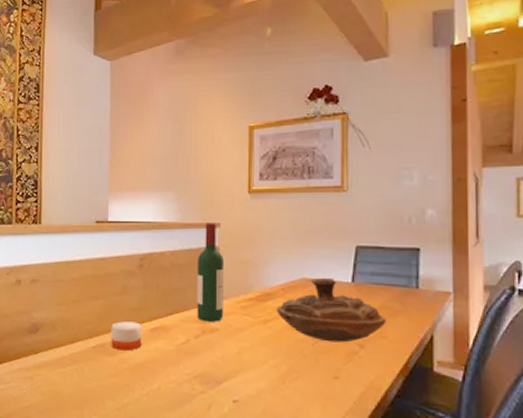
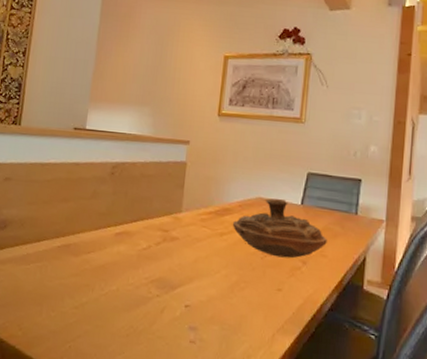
candle: present [111,321,142,351] -> none [76,224,107,253]
wine bottle: present [197,223,224,322] -> none [160,139,190,231]

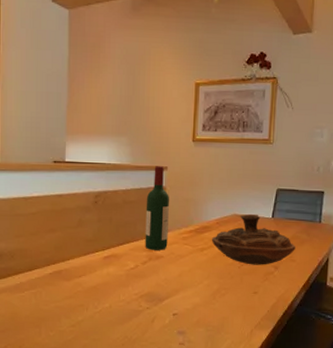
wine bottle: none [160,139,190,231] -> present [145,166,169,250]

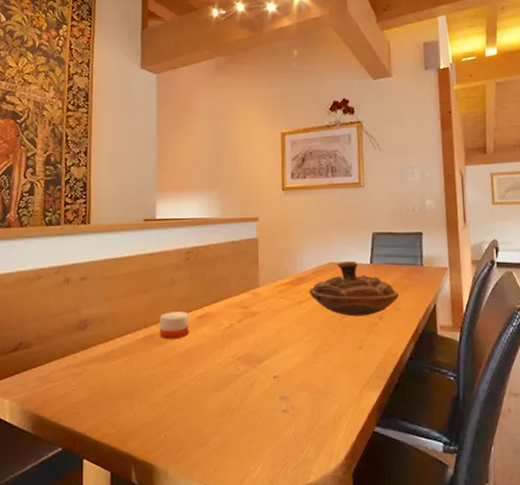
candle: none [67,251,96,276] -> present [159,311,189,339]
wine bottle: present [145,166,169,250] -> none [238,217,263,306]

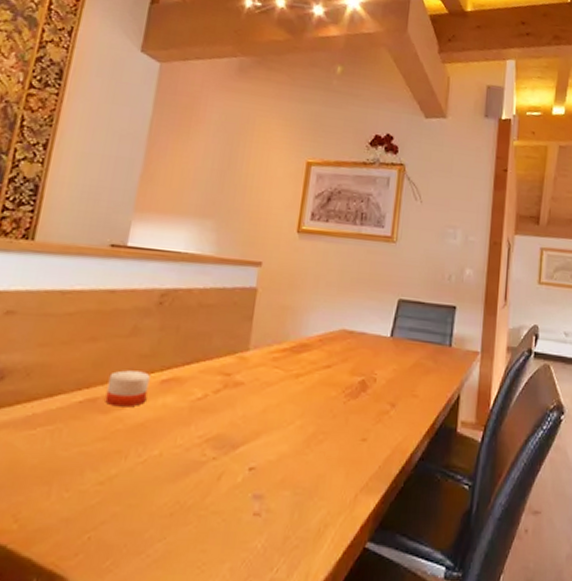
decorative bowl: present [308,260,399,317] -> none [310,330,419,401]

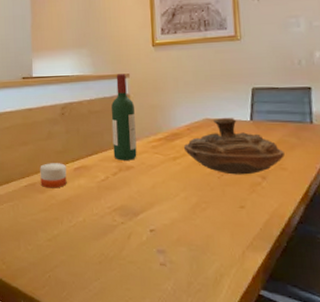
wine bottle: none [220,260,261,375] -> present [111,74,137,160]
decorative bowl: none [310,330,419,401] -> present [183,117,285,175]

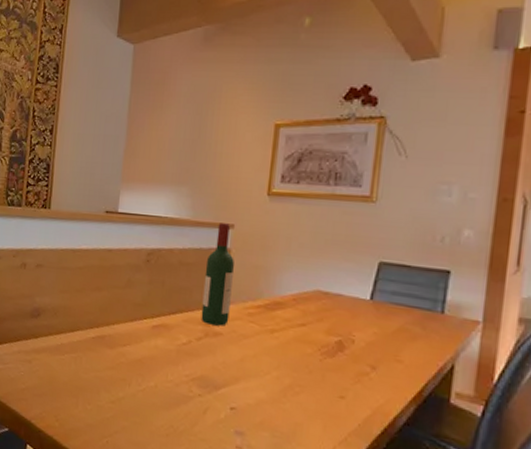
candle: present [40,163,67,188] -> none [111,315,144,346]
decorative bowl: present [183,117,285,175] -> none [284,291,403,362]

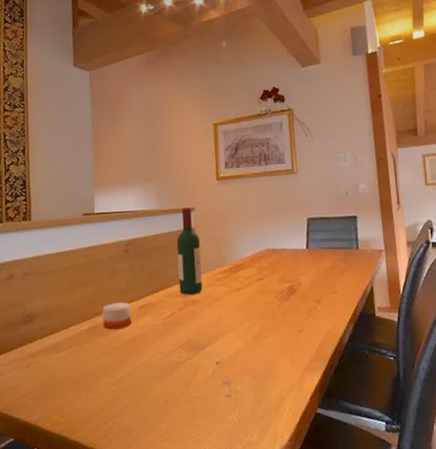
candle: none [111,315,144,346] -> present [102,302,132,330]

